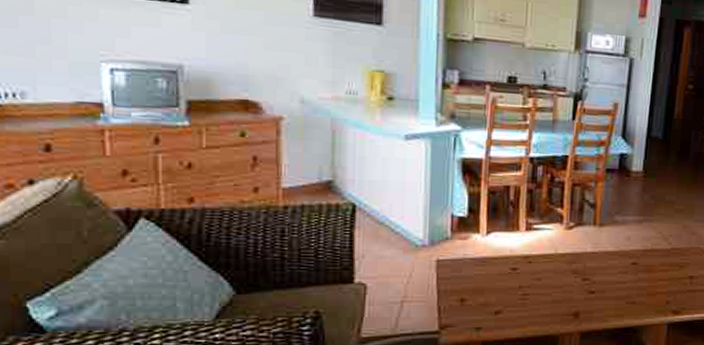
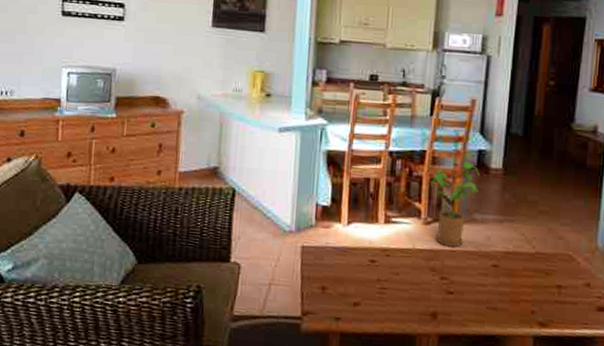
house plant: none [572,164,621,250] -> present [430,160,480,248]

